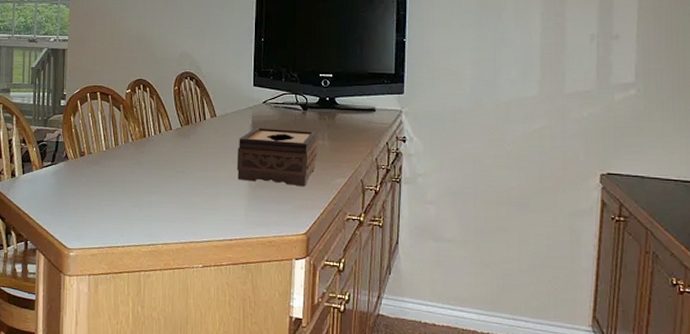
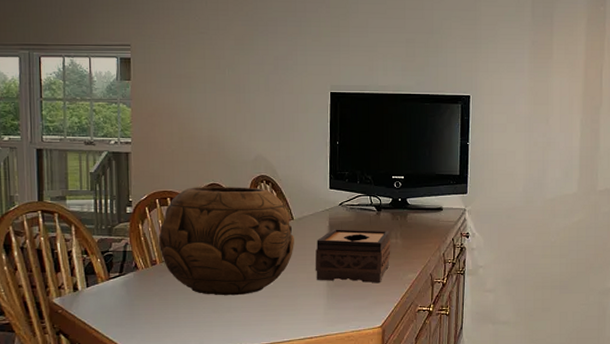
decorative bowl: none [87,82,216,191] -> present [158,187,294,296]

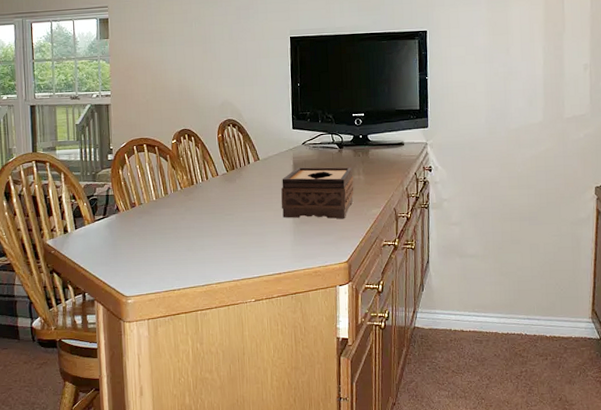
decorative bowl: present [158,187,294,296] -> none [136,131,261,235]

